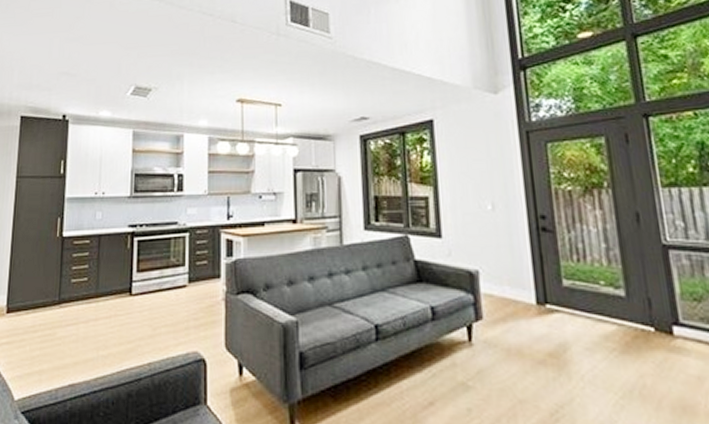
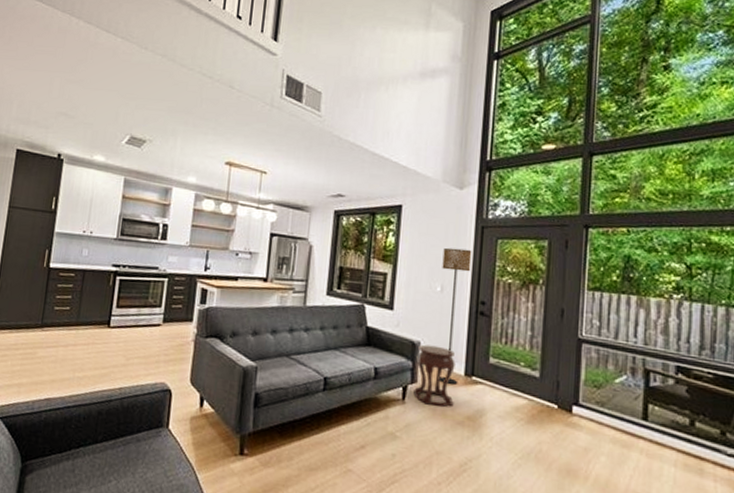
side table: none [477,273,530,344] -> present [413,344,455,407]
floor lamp: none [487,158,531,316] -> present [439,247,472,385]

